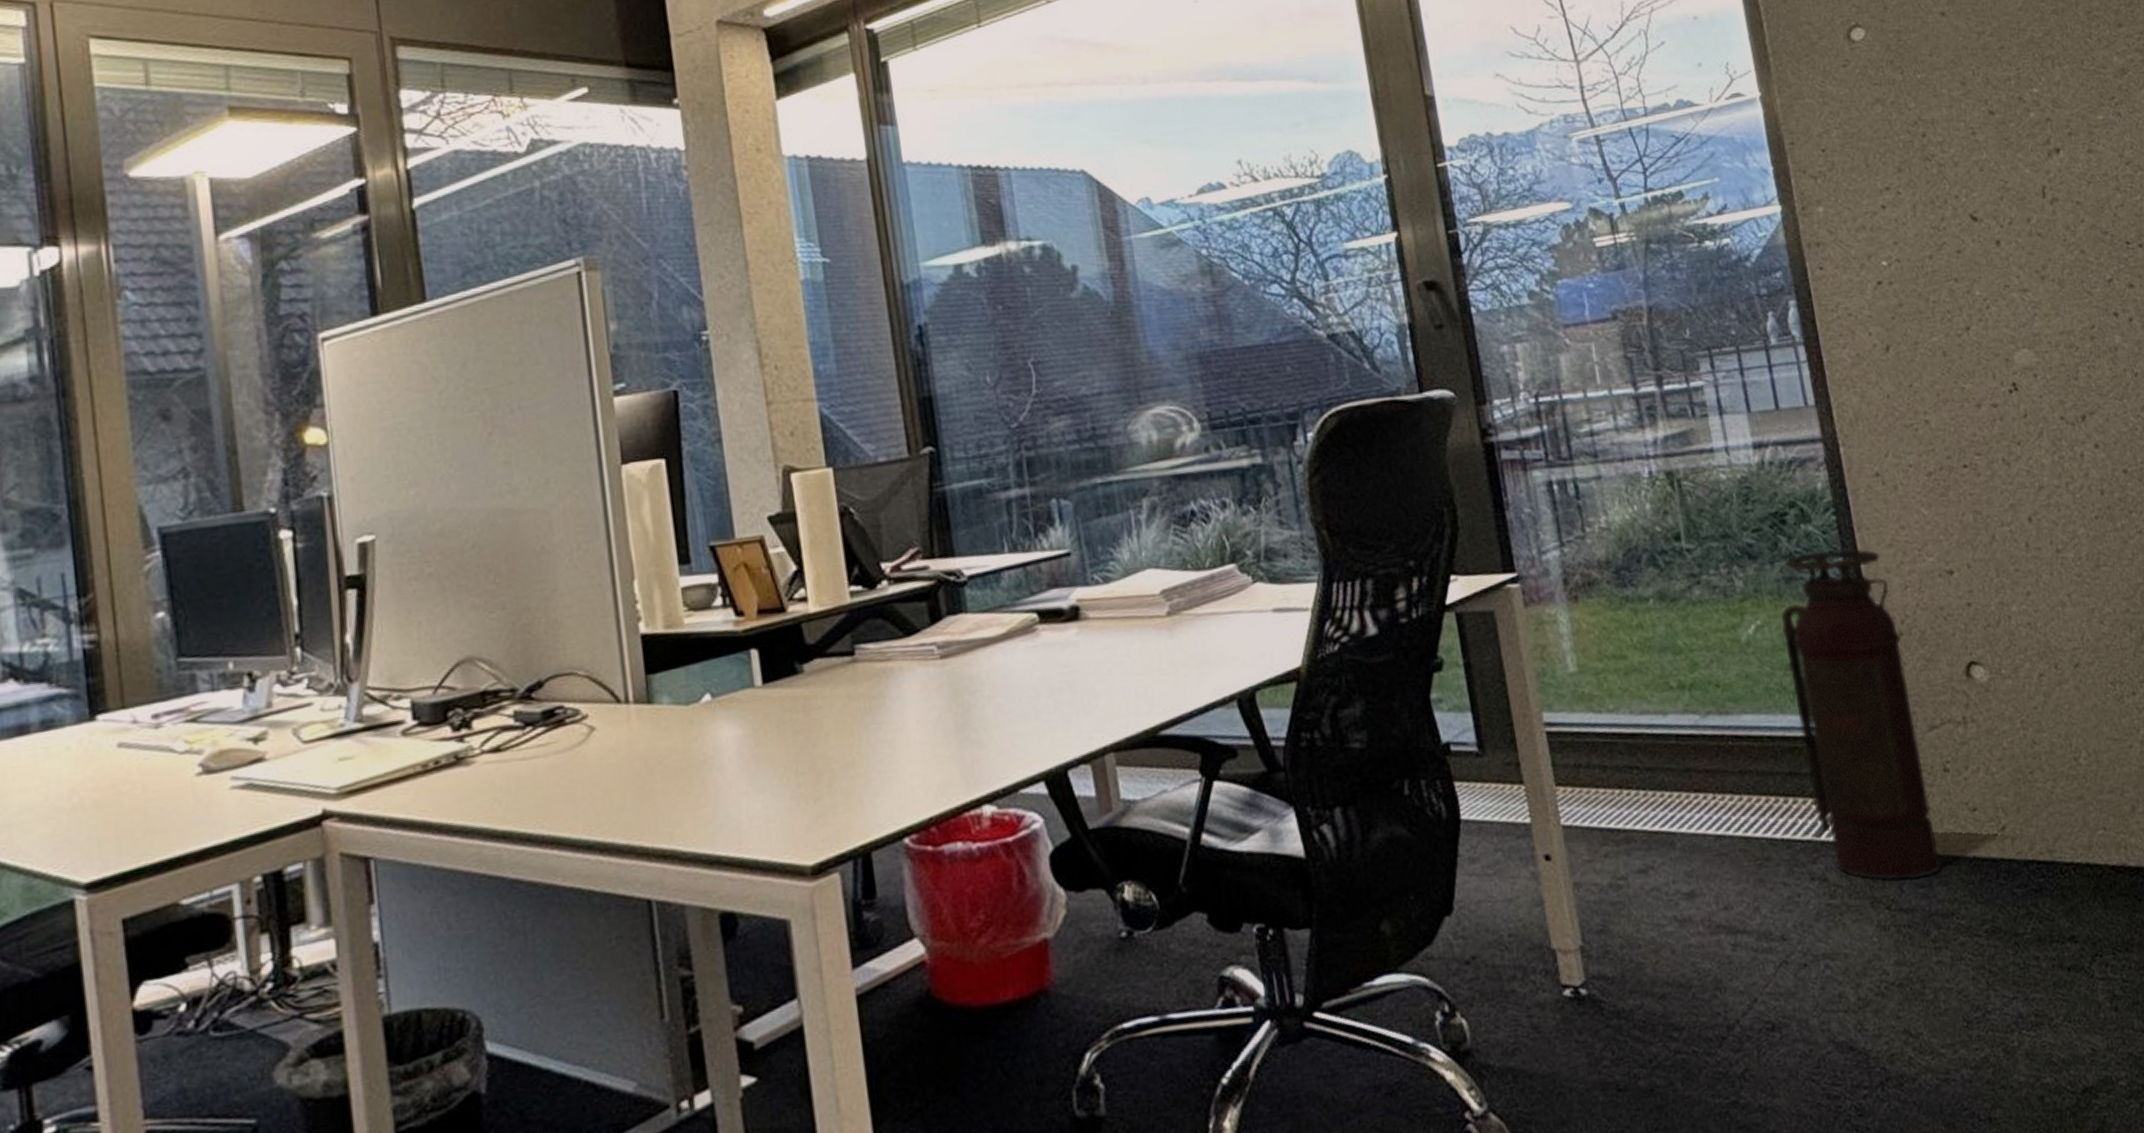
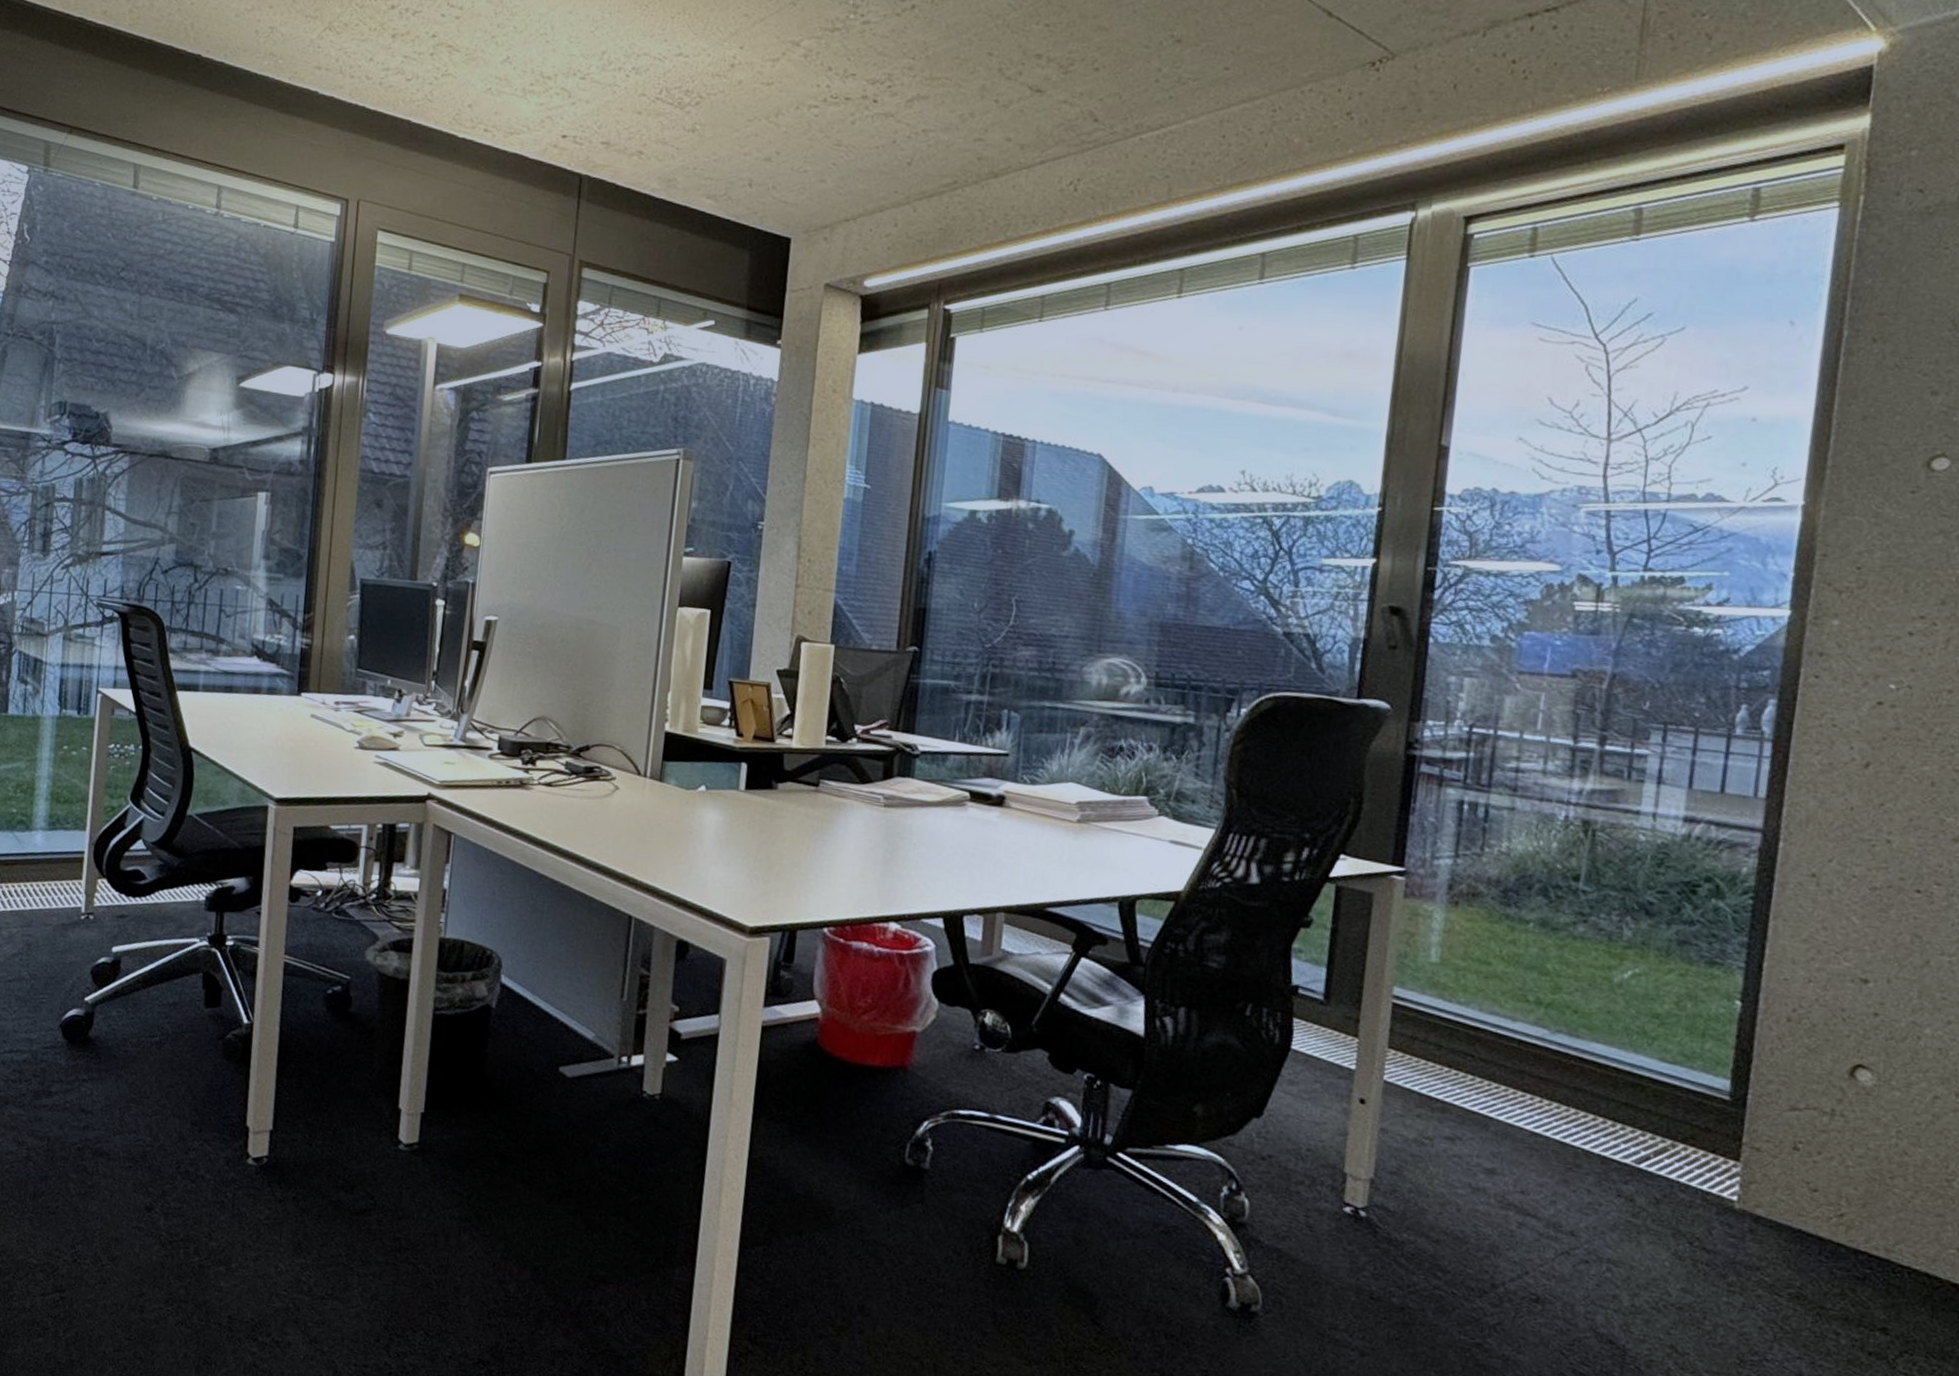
fire extinguisher: present [1781,548,1943,882] -> none [1640,923,1791,1232]

